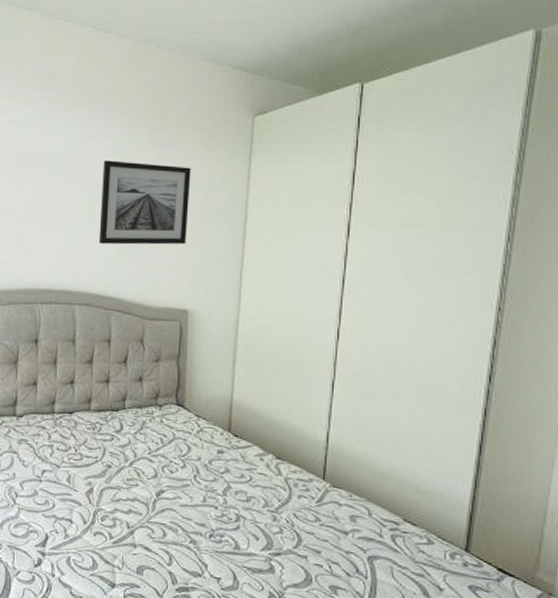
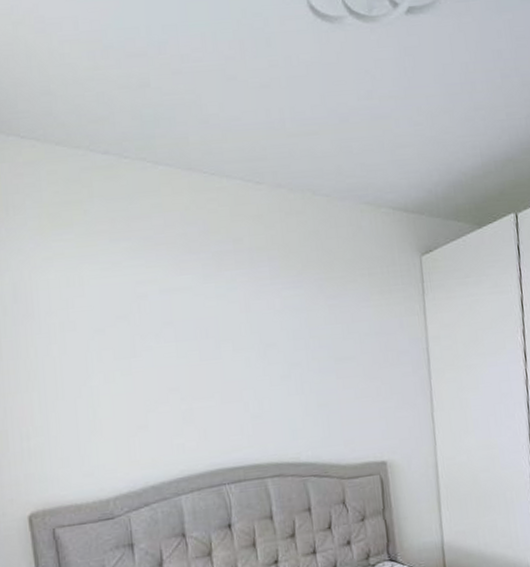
wall art: present [98,160,191,245] -> none [274,315,374,408]

